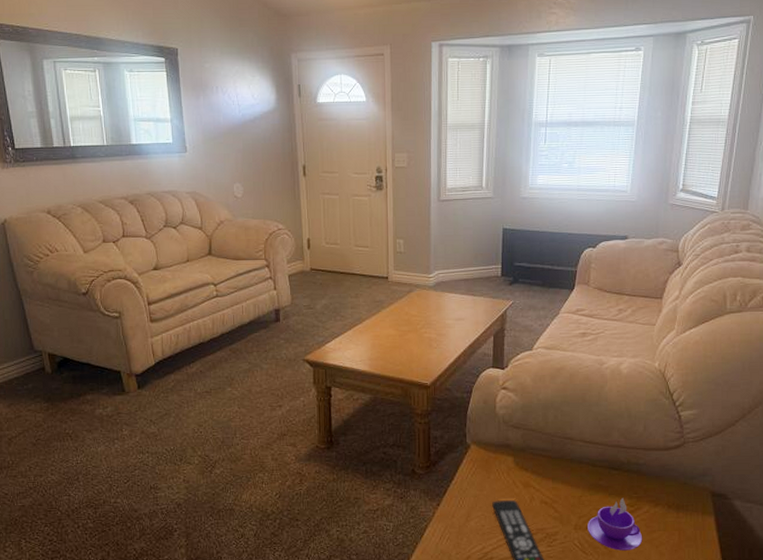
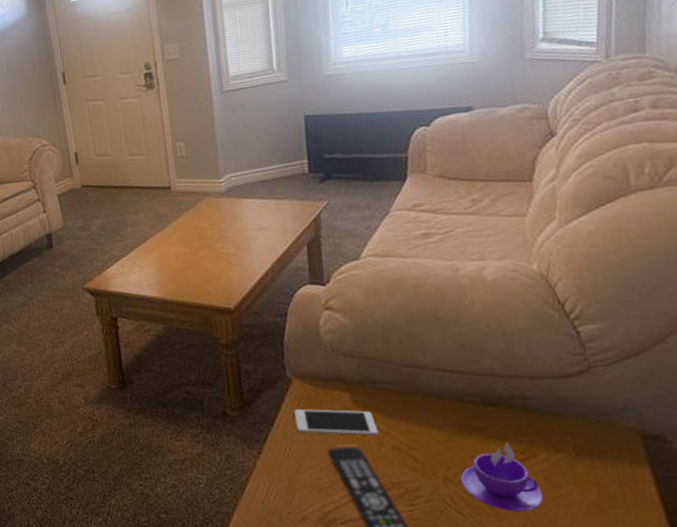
cell phone: none [469,469,532,492] -> present [294,409,379,436]

